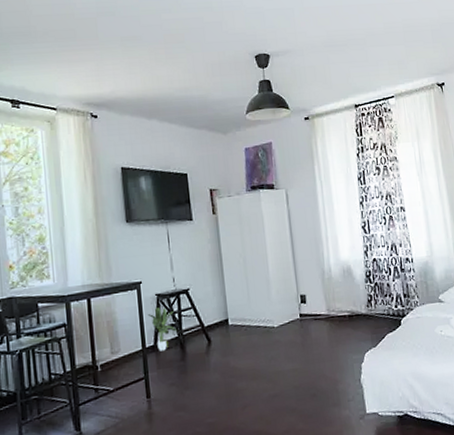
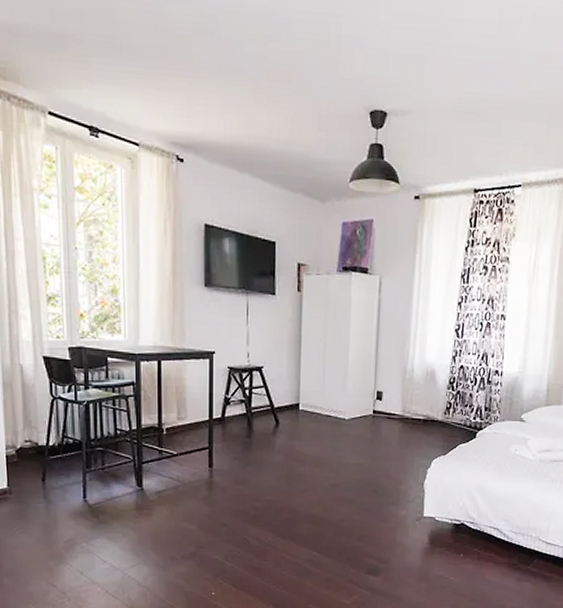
potted plant: present [147,308,178,351] -> none [217,381,247,425]

